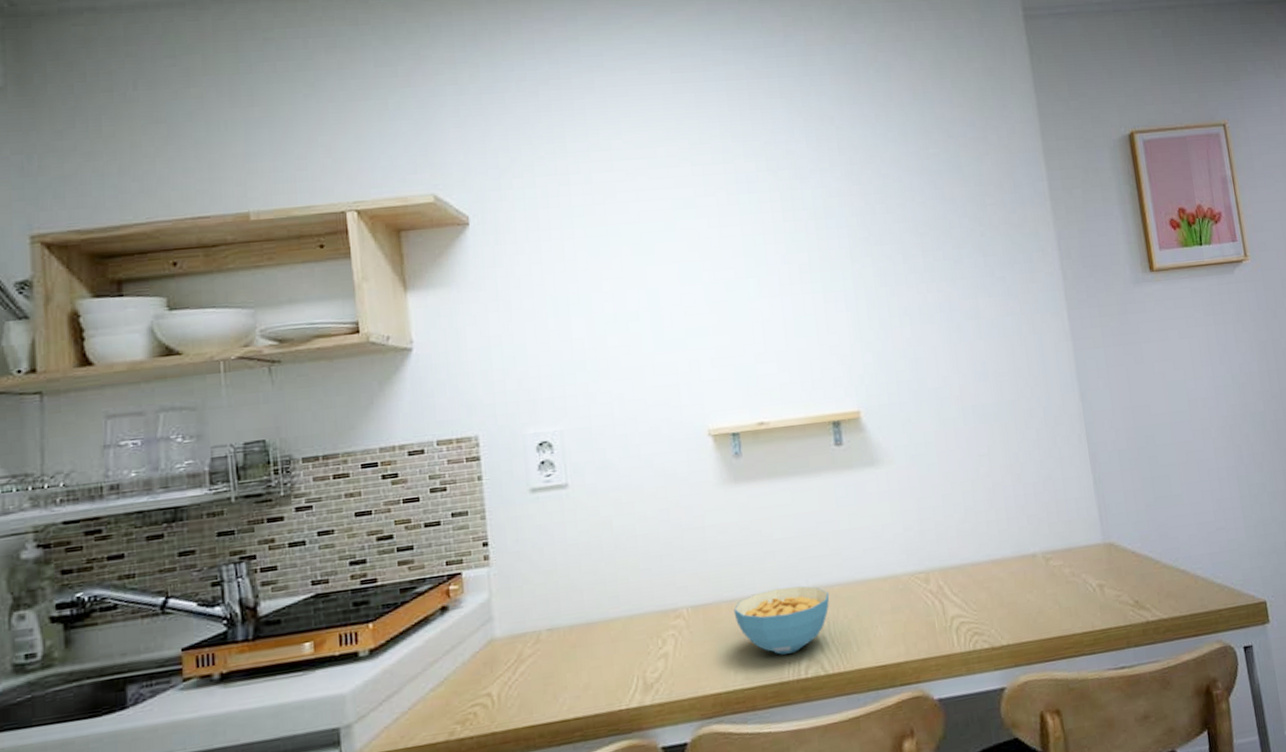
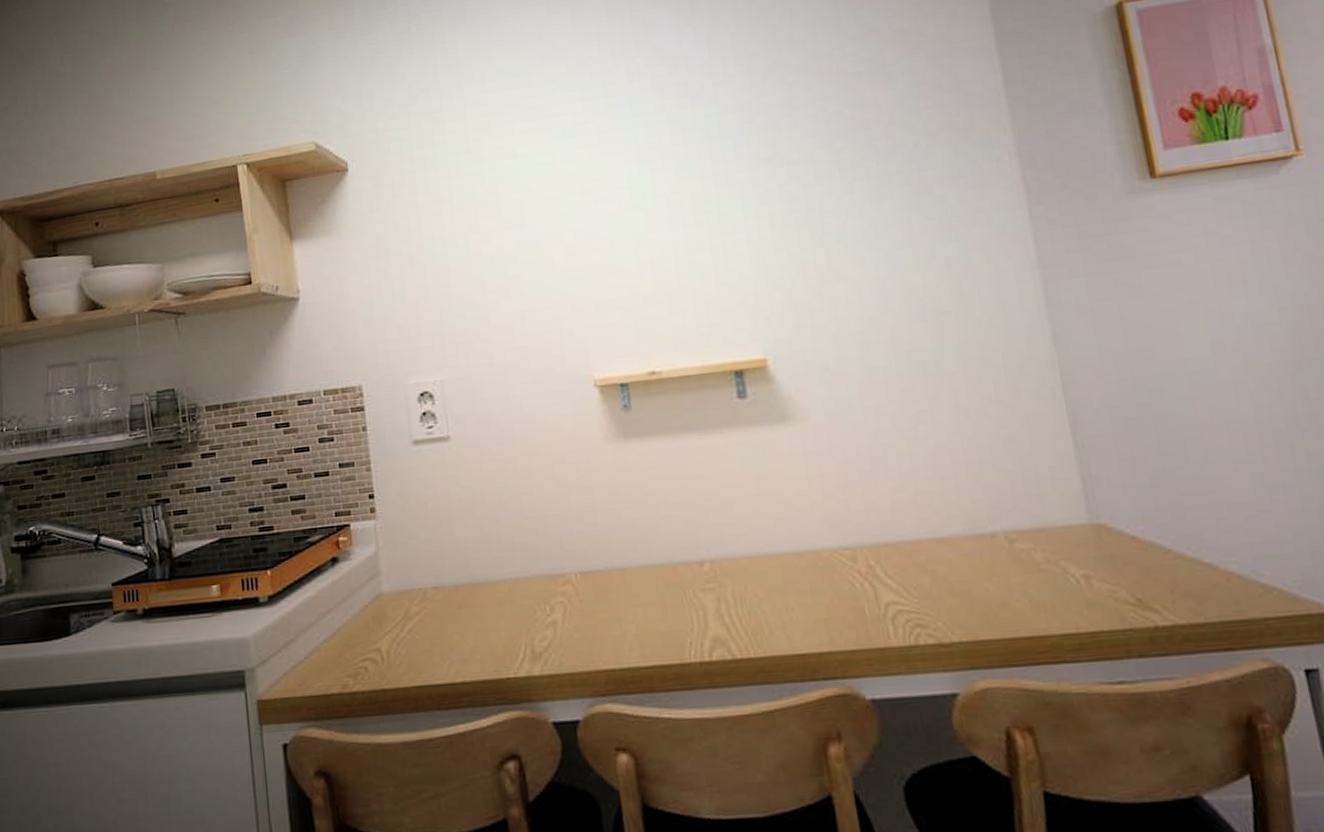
cereal bowl: present [733,586,830,655] -> none [626,557,736,633]

